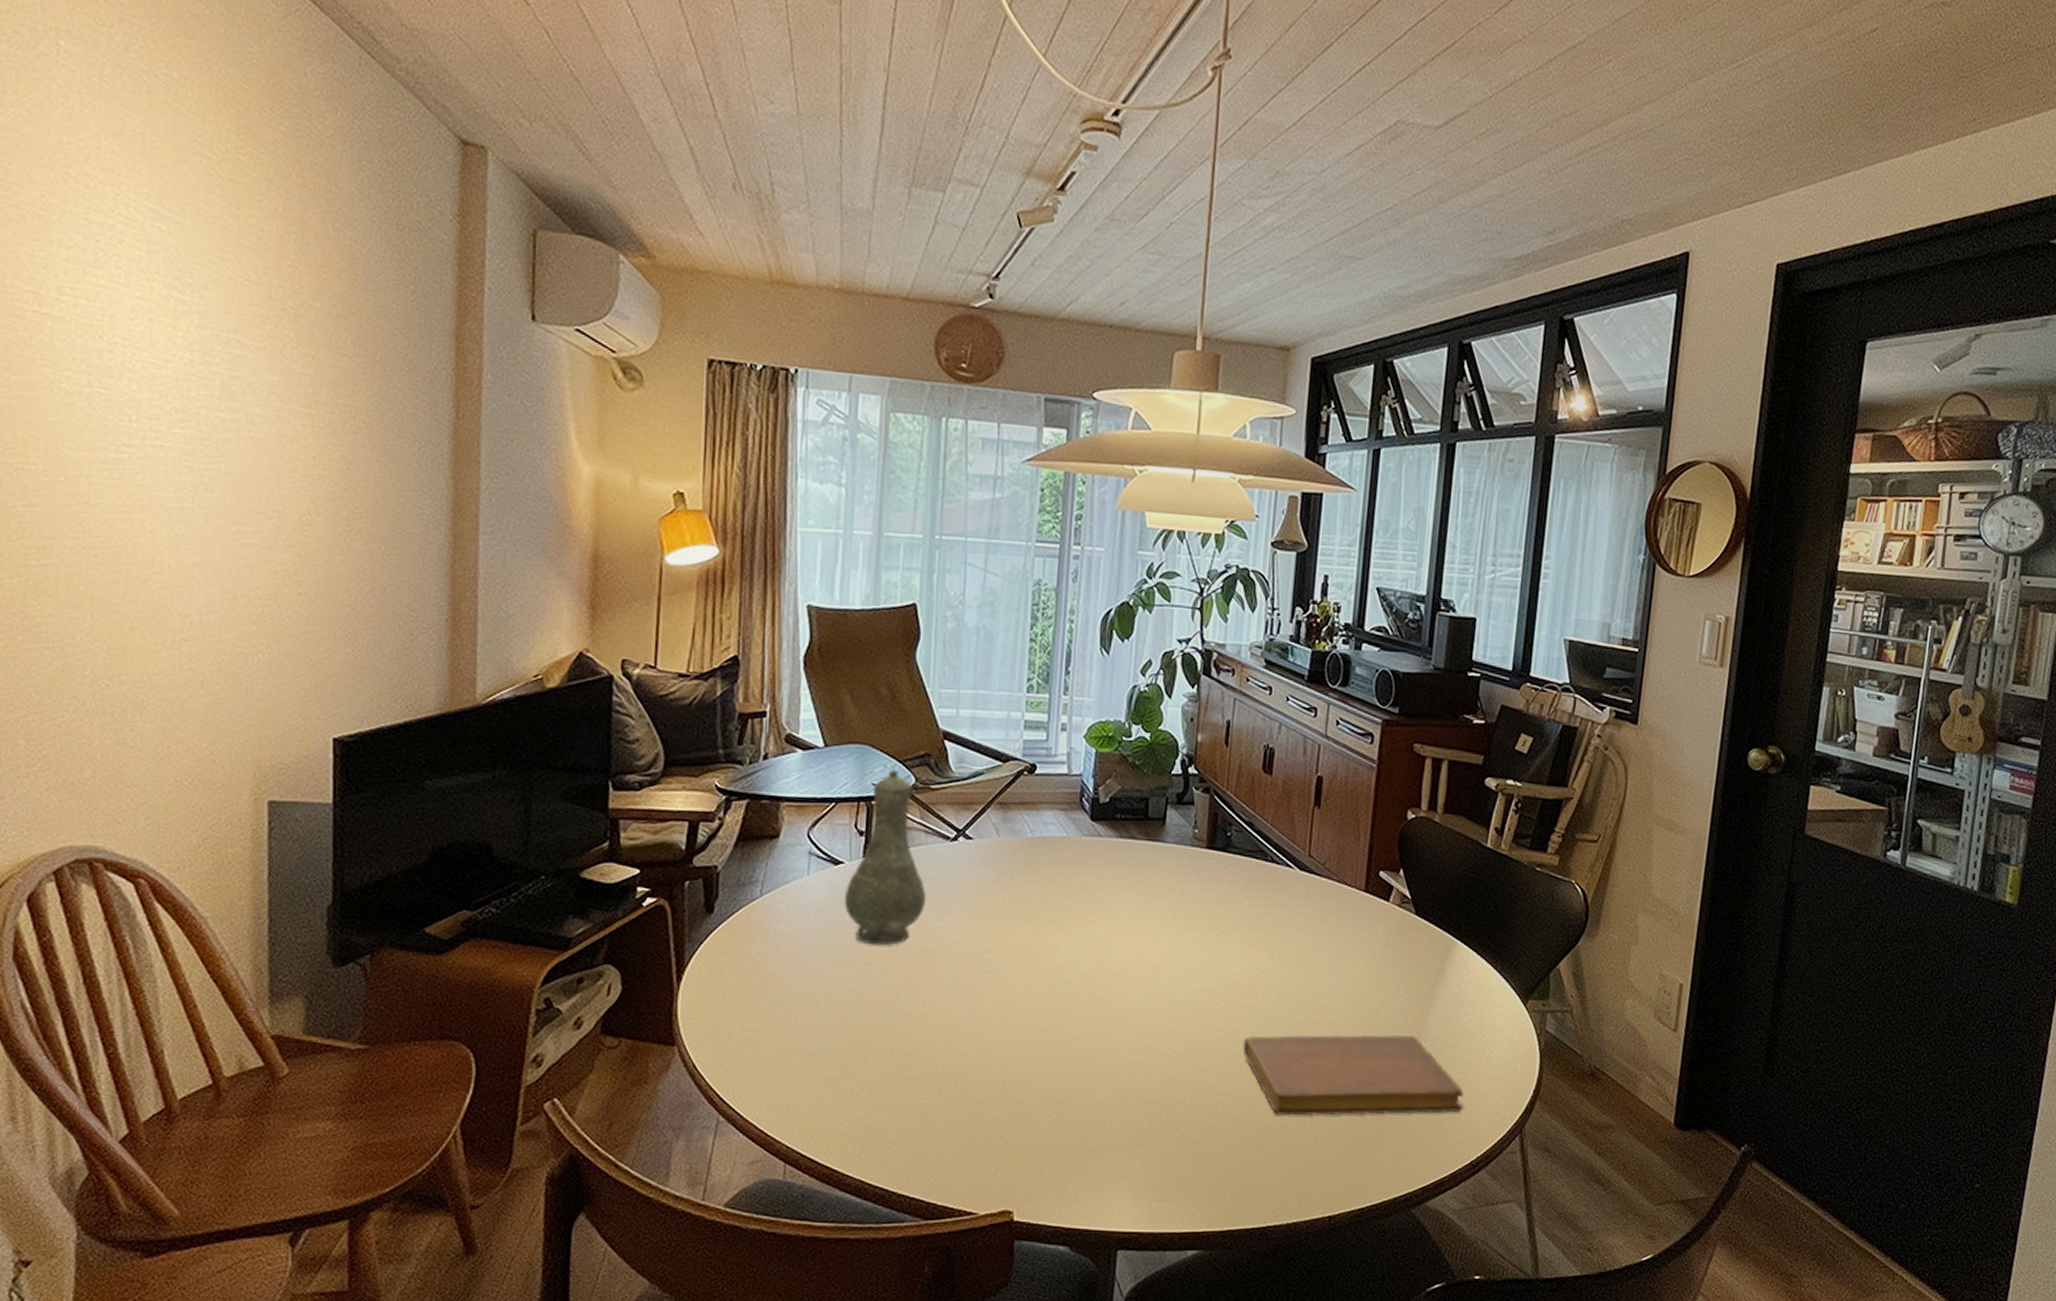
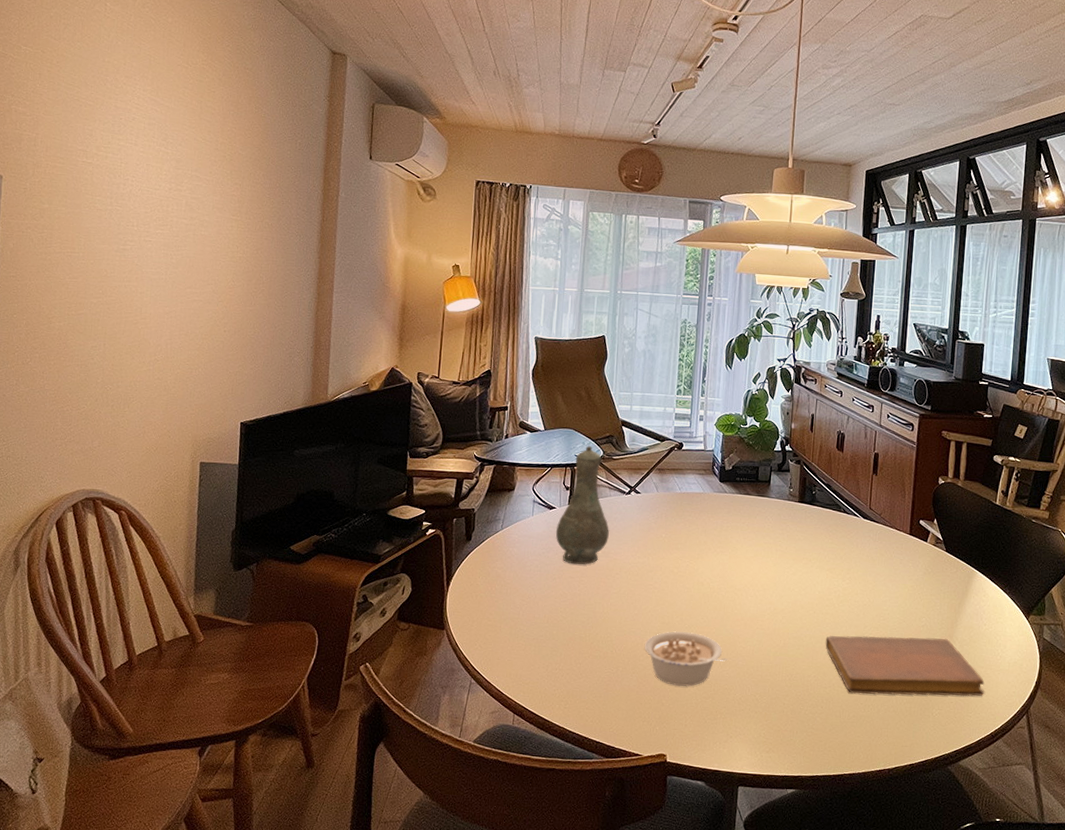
legume: none [979,1037,1103,1115] -> present [644,631,728,686]

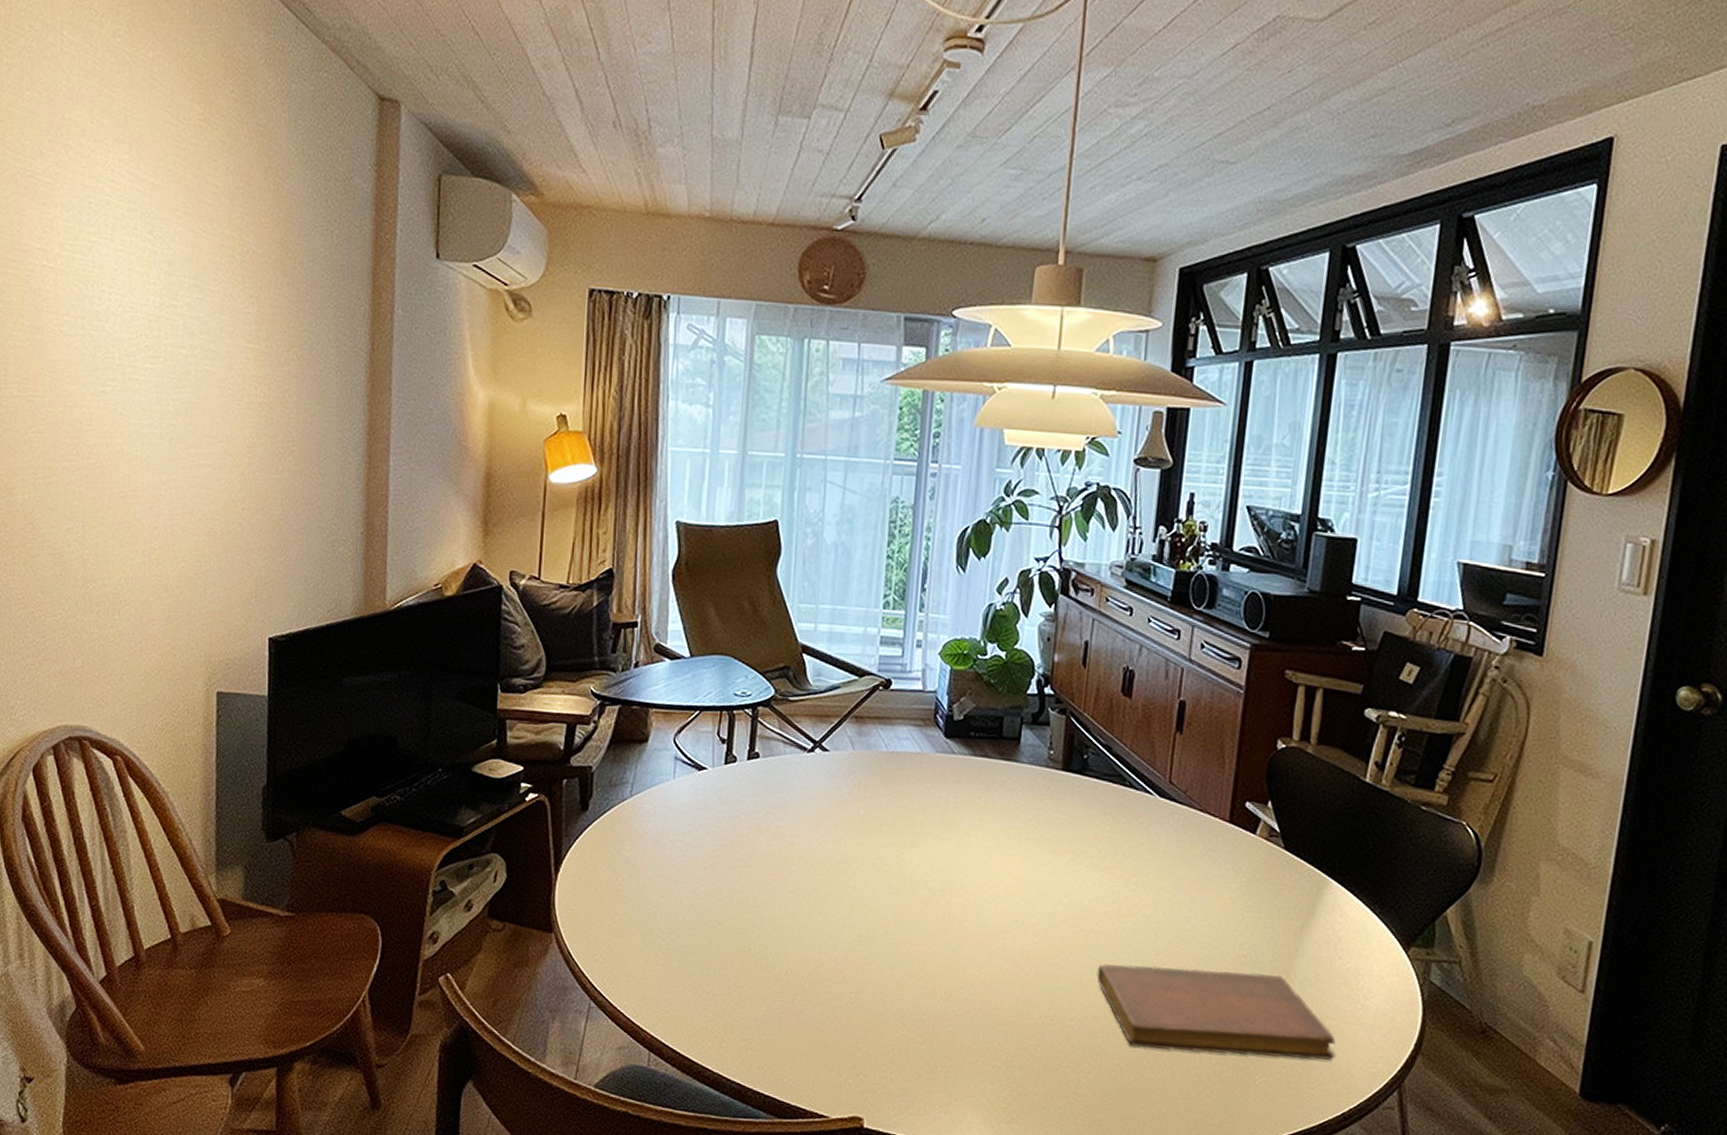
vase: present [555,445,610,565] -> none [706,680,785,850]
legume: present [644,631,728,686] -> none [832,948,954,1026]

